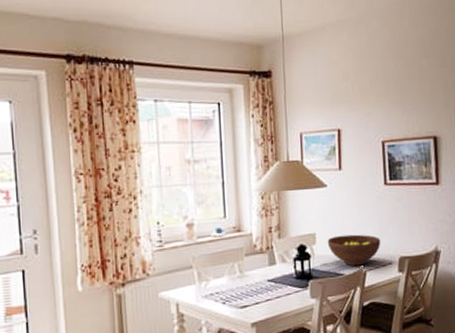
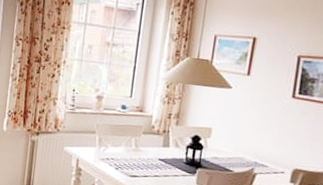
fruit bowl: present [327,234,381,266] -> none [222,135,277,168]

